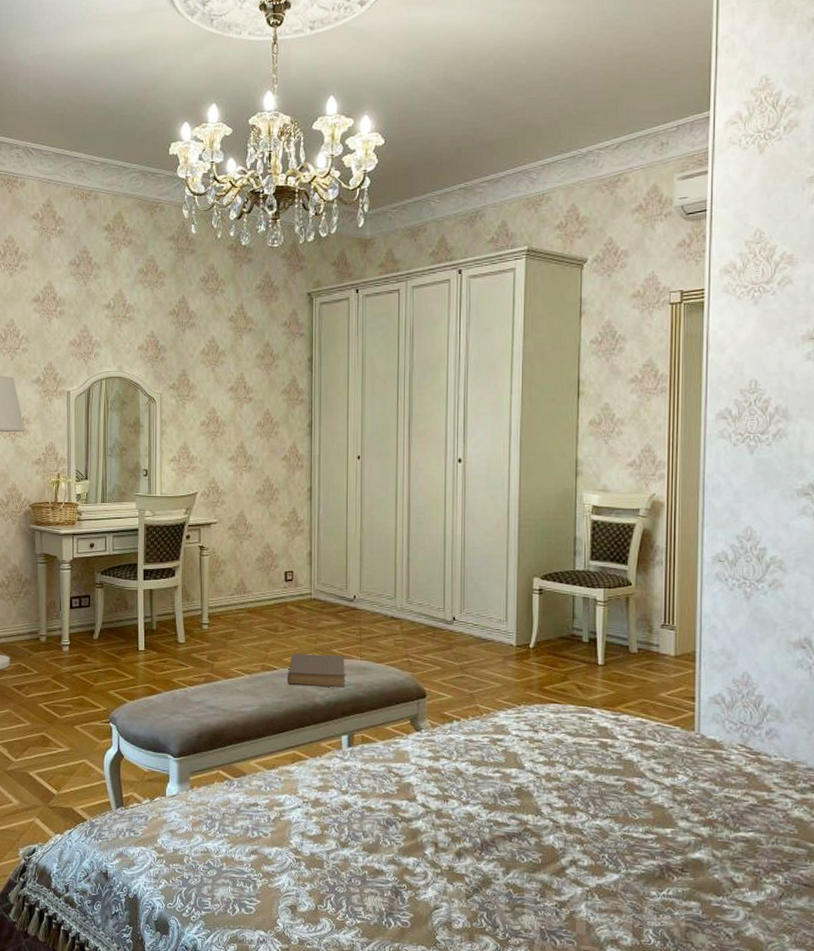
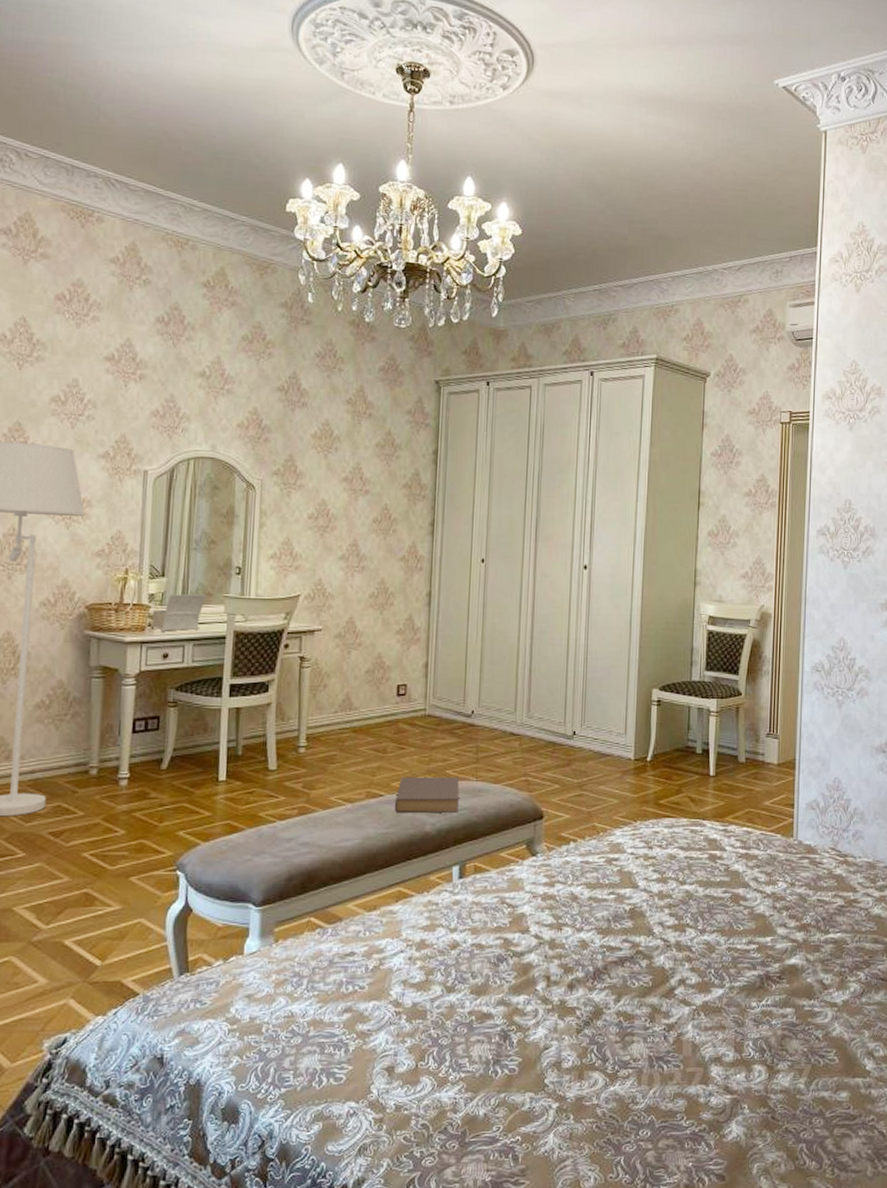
jewelry box: none [78,493,121,526] -> present [149,593,207,633]

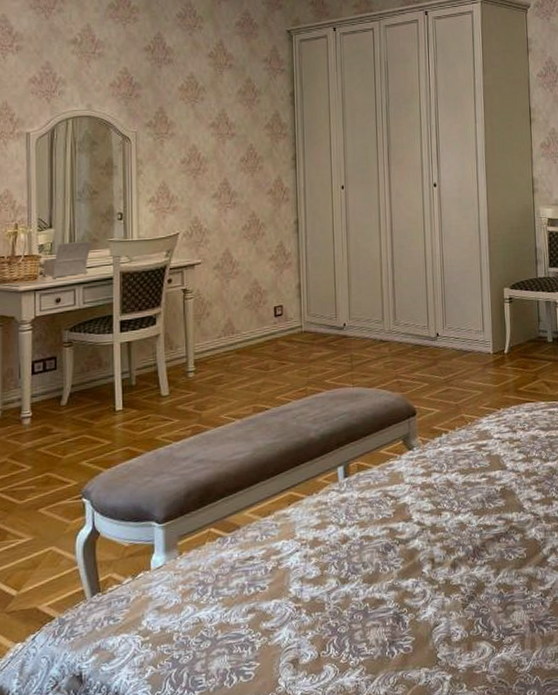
book: present [394,776,460,814] -> none [280,385,339,424]

